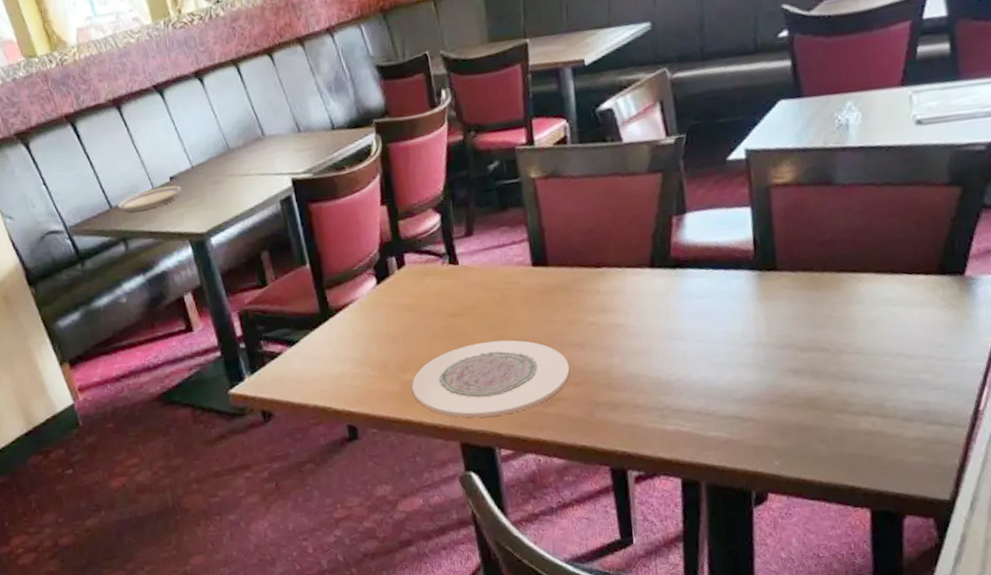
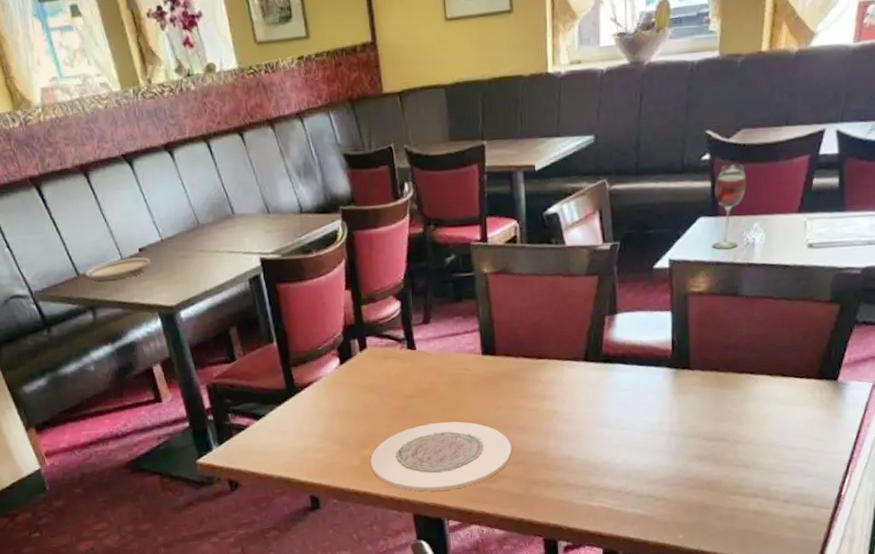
wineglass: none [796,38,835,134] -> present [712,164,747,249]

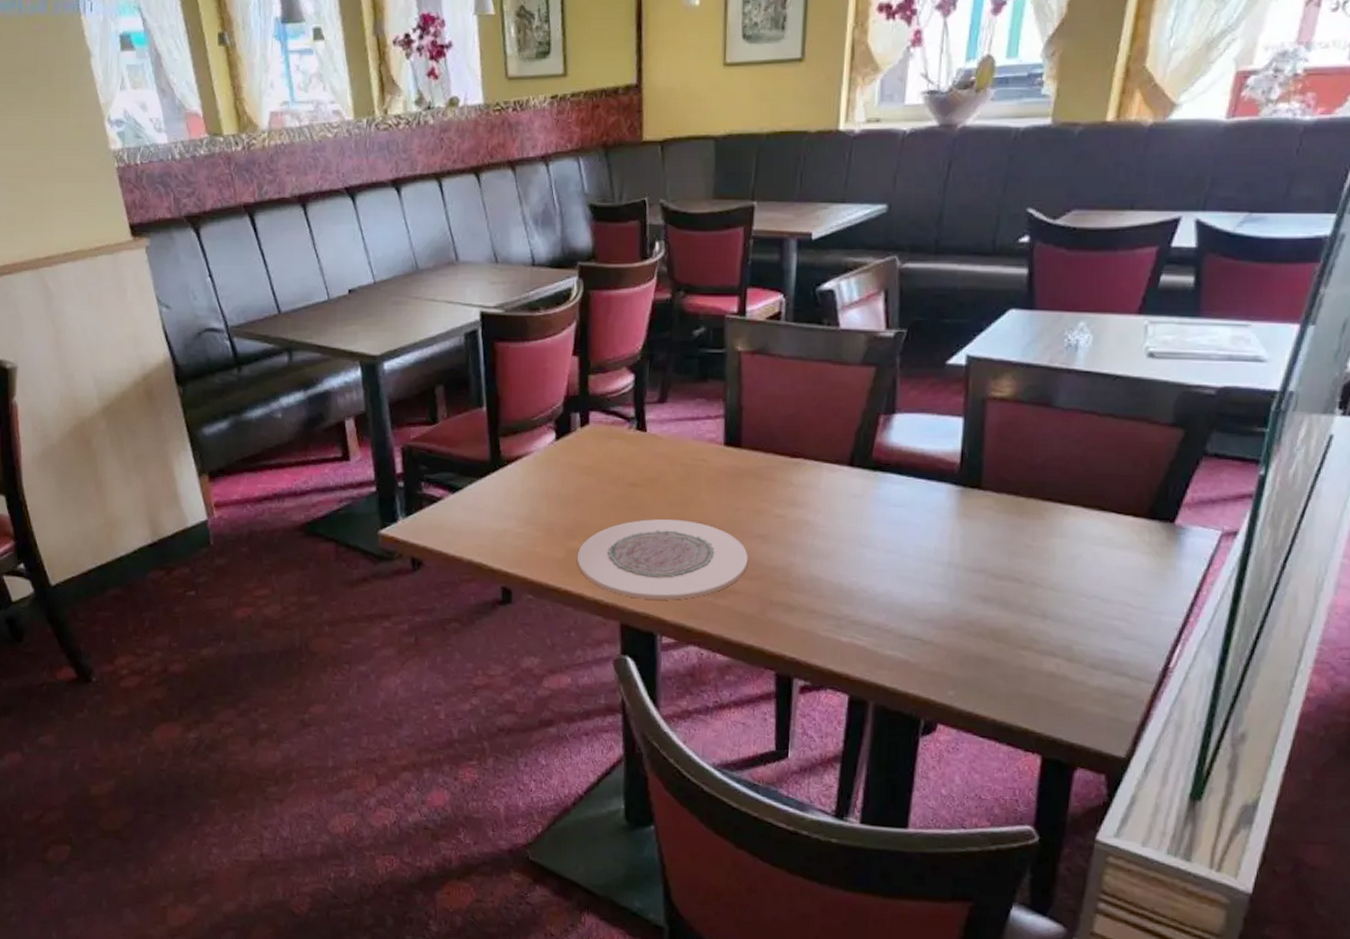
plate: present [85,257,150,281] -> none [287,299,359,322]
wineglass: present [712,164,747,249] -> none [1023,249,1074,349]

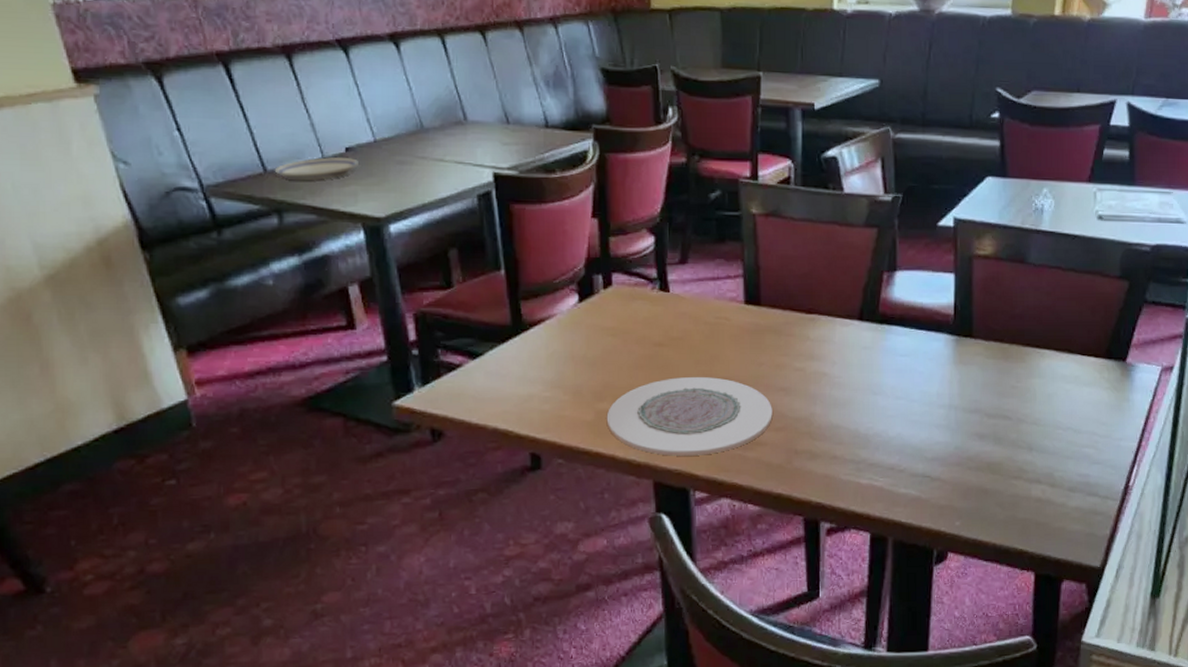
plate: none [287,299,359,322] -> present [274,157,358,181]

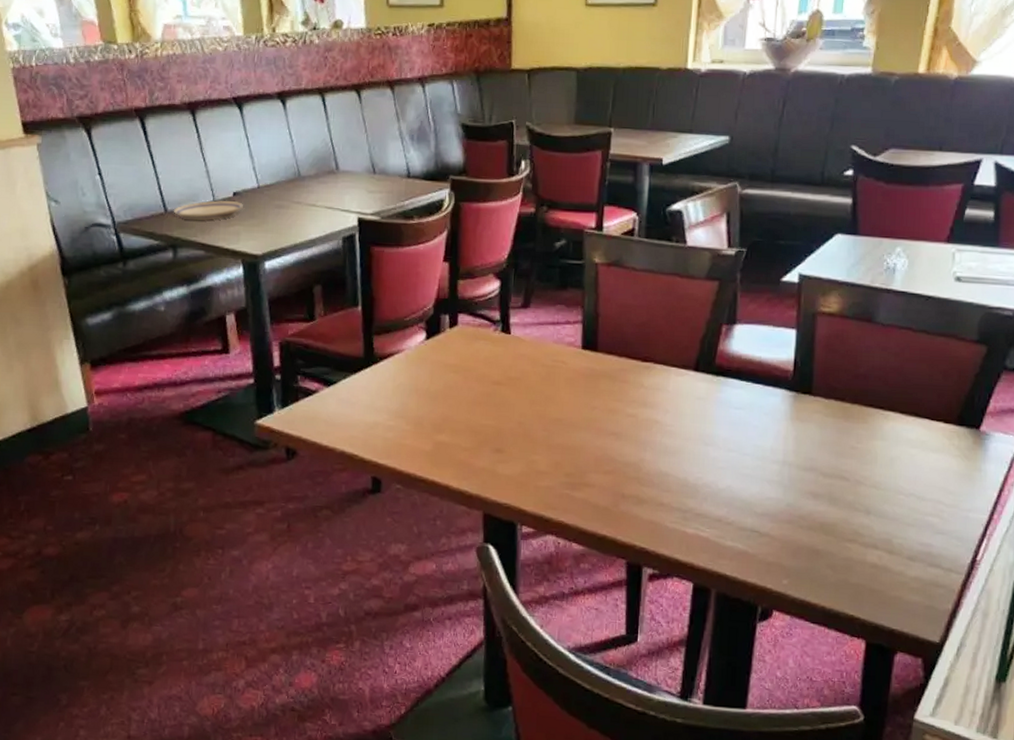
plate: present [606,376,773,456] -> none [443,415,603,492]

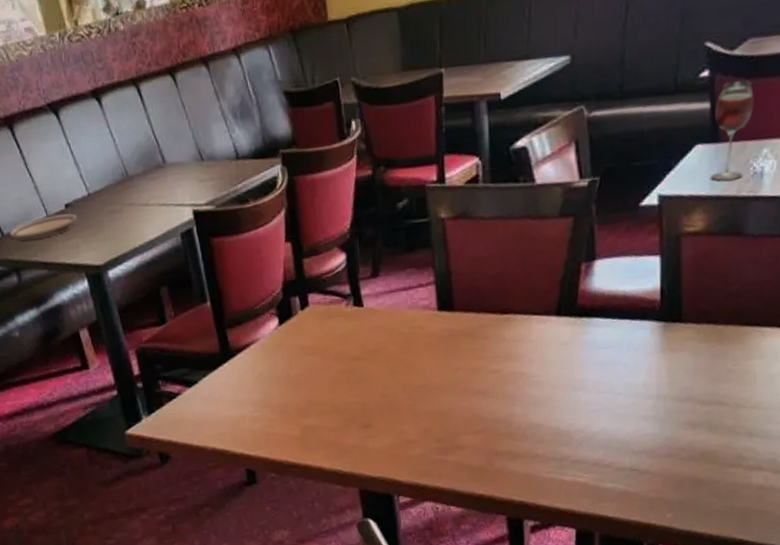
wineglass: none [848,182,892,271] -> present [711,80,754,181]

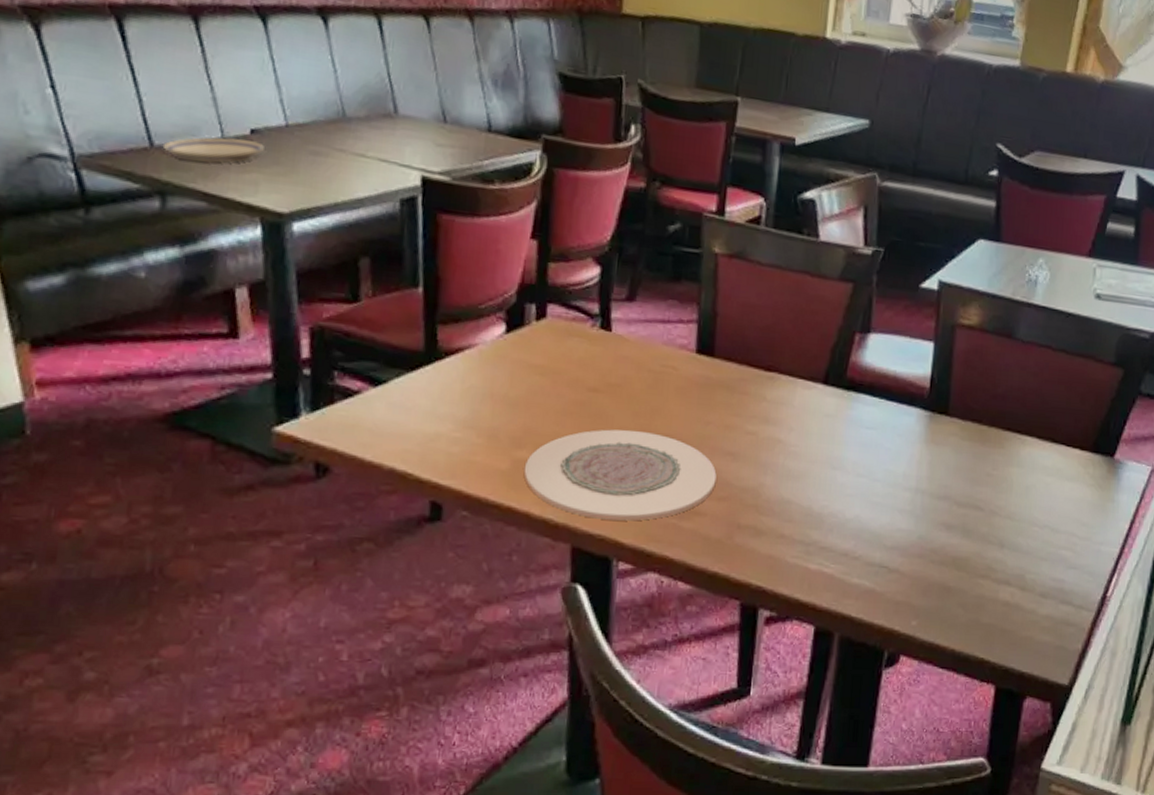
plate: none [311,386,471,465] -> present [523,429,717,521]
wineglass: present [711,80,754,181] -> none [990,185,1036,282]

